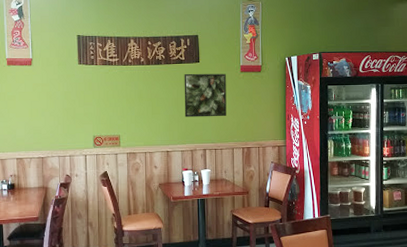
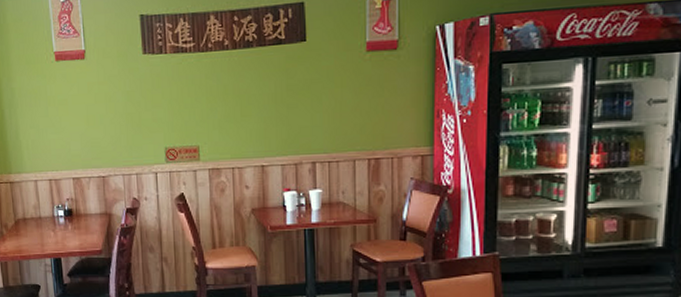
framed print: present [184,73,227,118] -> none [284,55,346,119]

